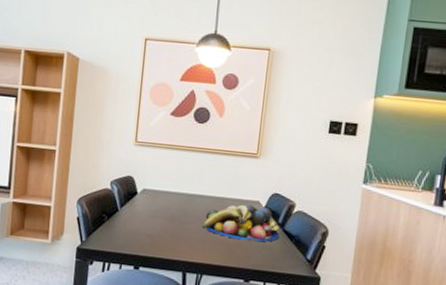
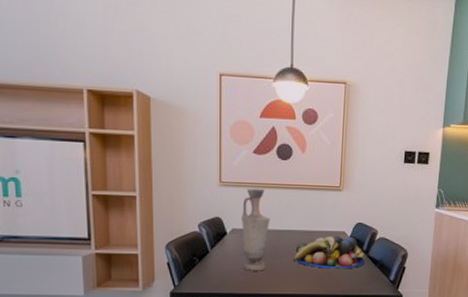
vase: none [151,149,182,235] -> present [241,188,271,271]

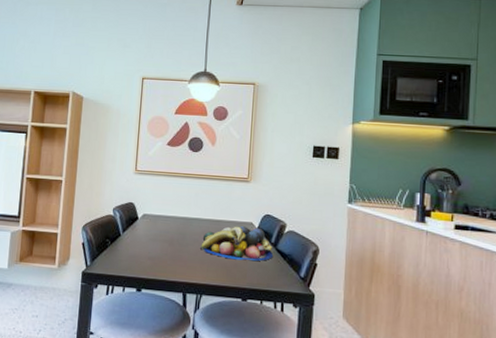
vase: present [241,188,271,271] -> none [152,177,180,258]

